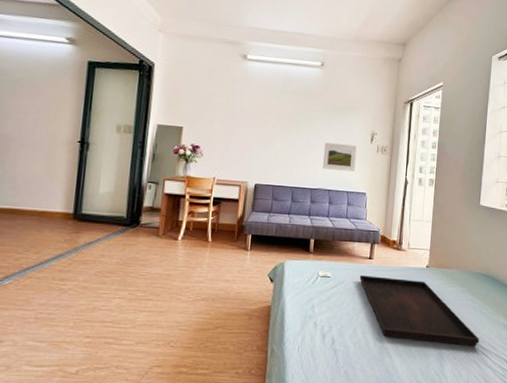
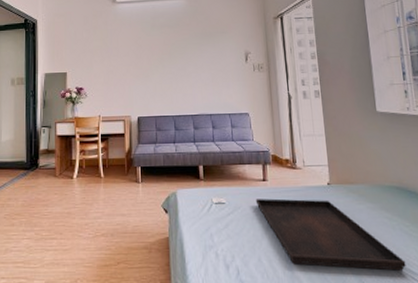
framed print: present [322,143,357,172] -> none [199,67,234,94]

